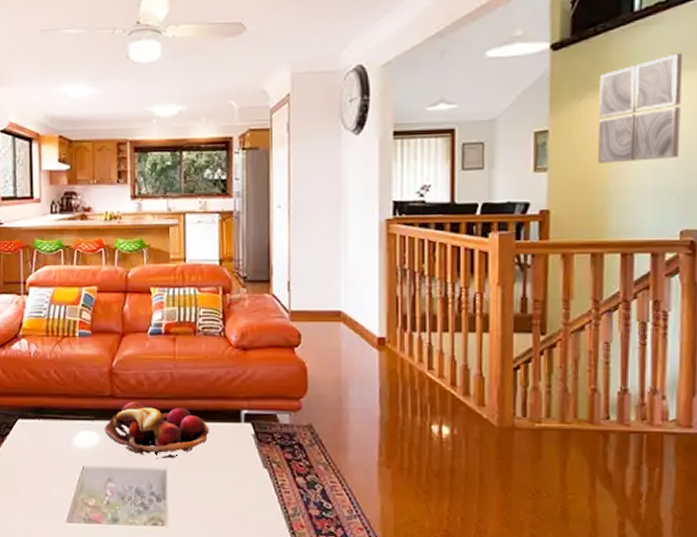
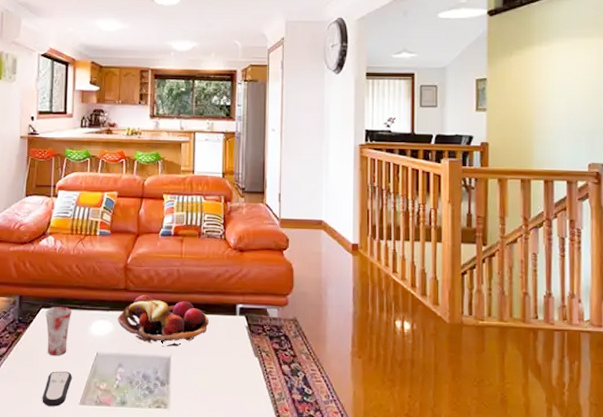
mug: none [22,416,52,470] -> present [45,306,71,356]
remote control: none [25,487,58,525] -> present [42,371,73,407]
wall art: present [597,53,682,164] -> none [524,24,586,107]

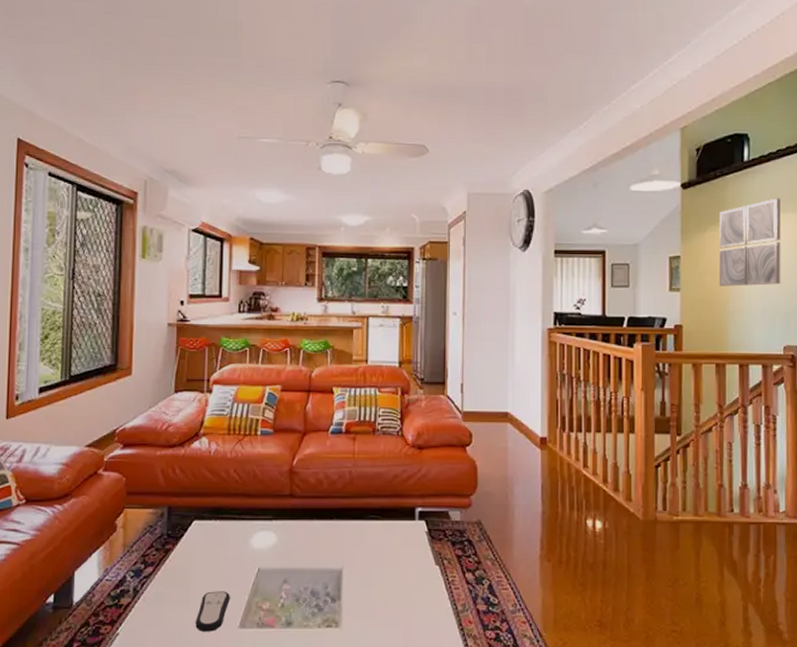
mug: present [45,306,71,356] -> none [198,517,229,573]
fruit basket: present [118,295,209,347] -> none [282,501,385,559]
wall art: none [524,24,586,107] -> present [718,198,781,287]

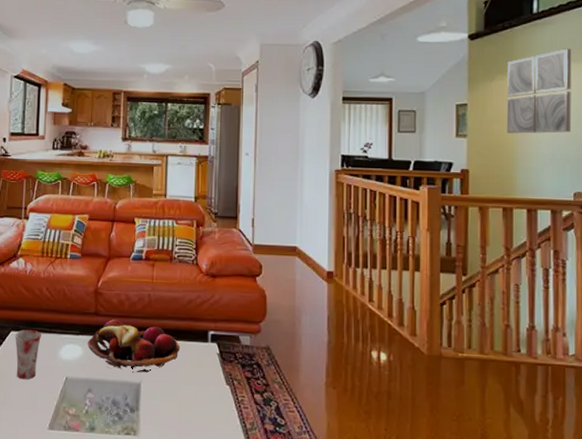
remote control: present [195,591,231,632] -> none [10,395,42,431]
mug: none [198,517,229,573] -> present [14,329,41,379]
fruit basket: none [282,501,385,559] -> present [87,319,180,373]

